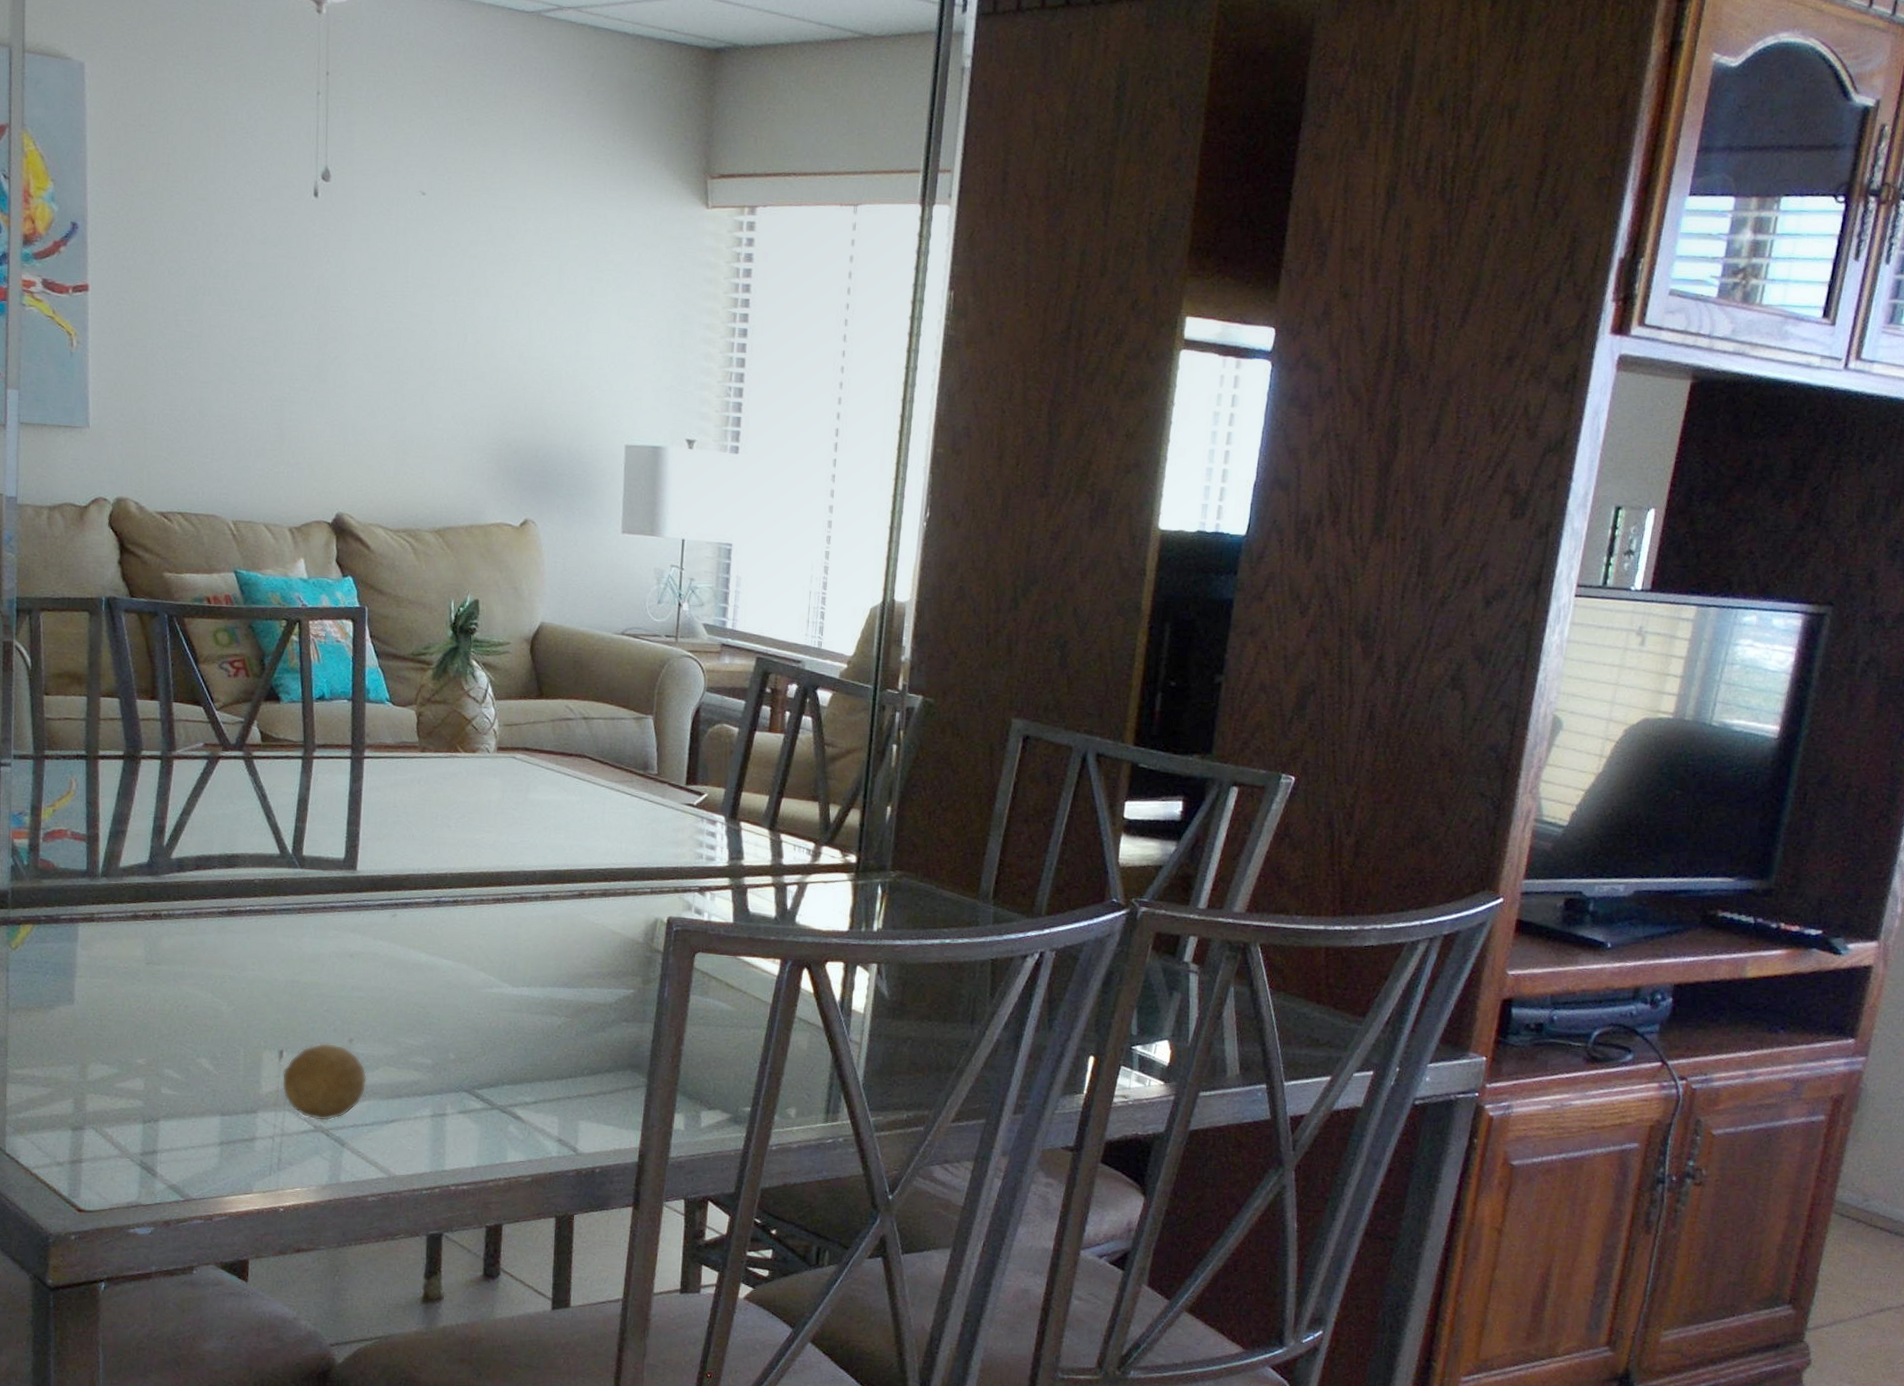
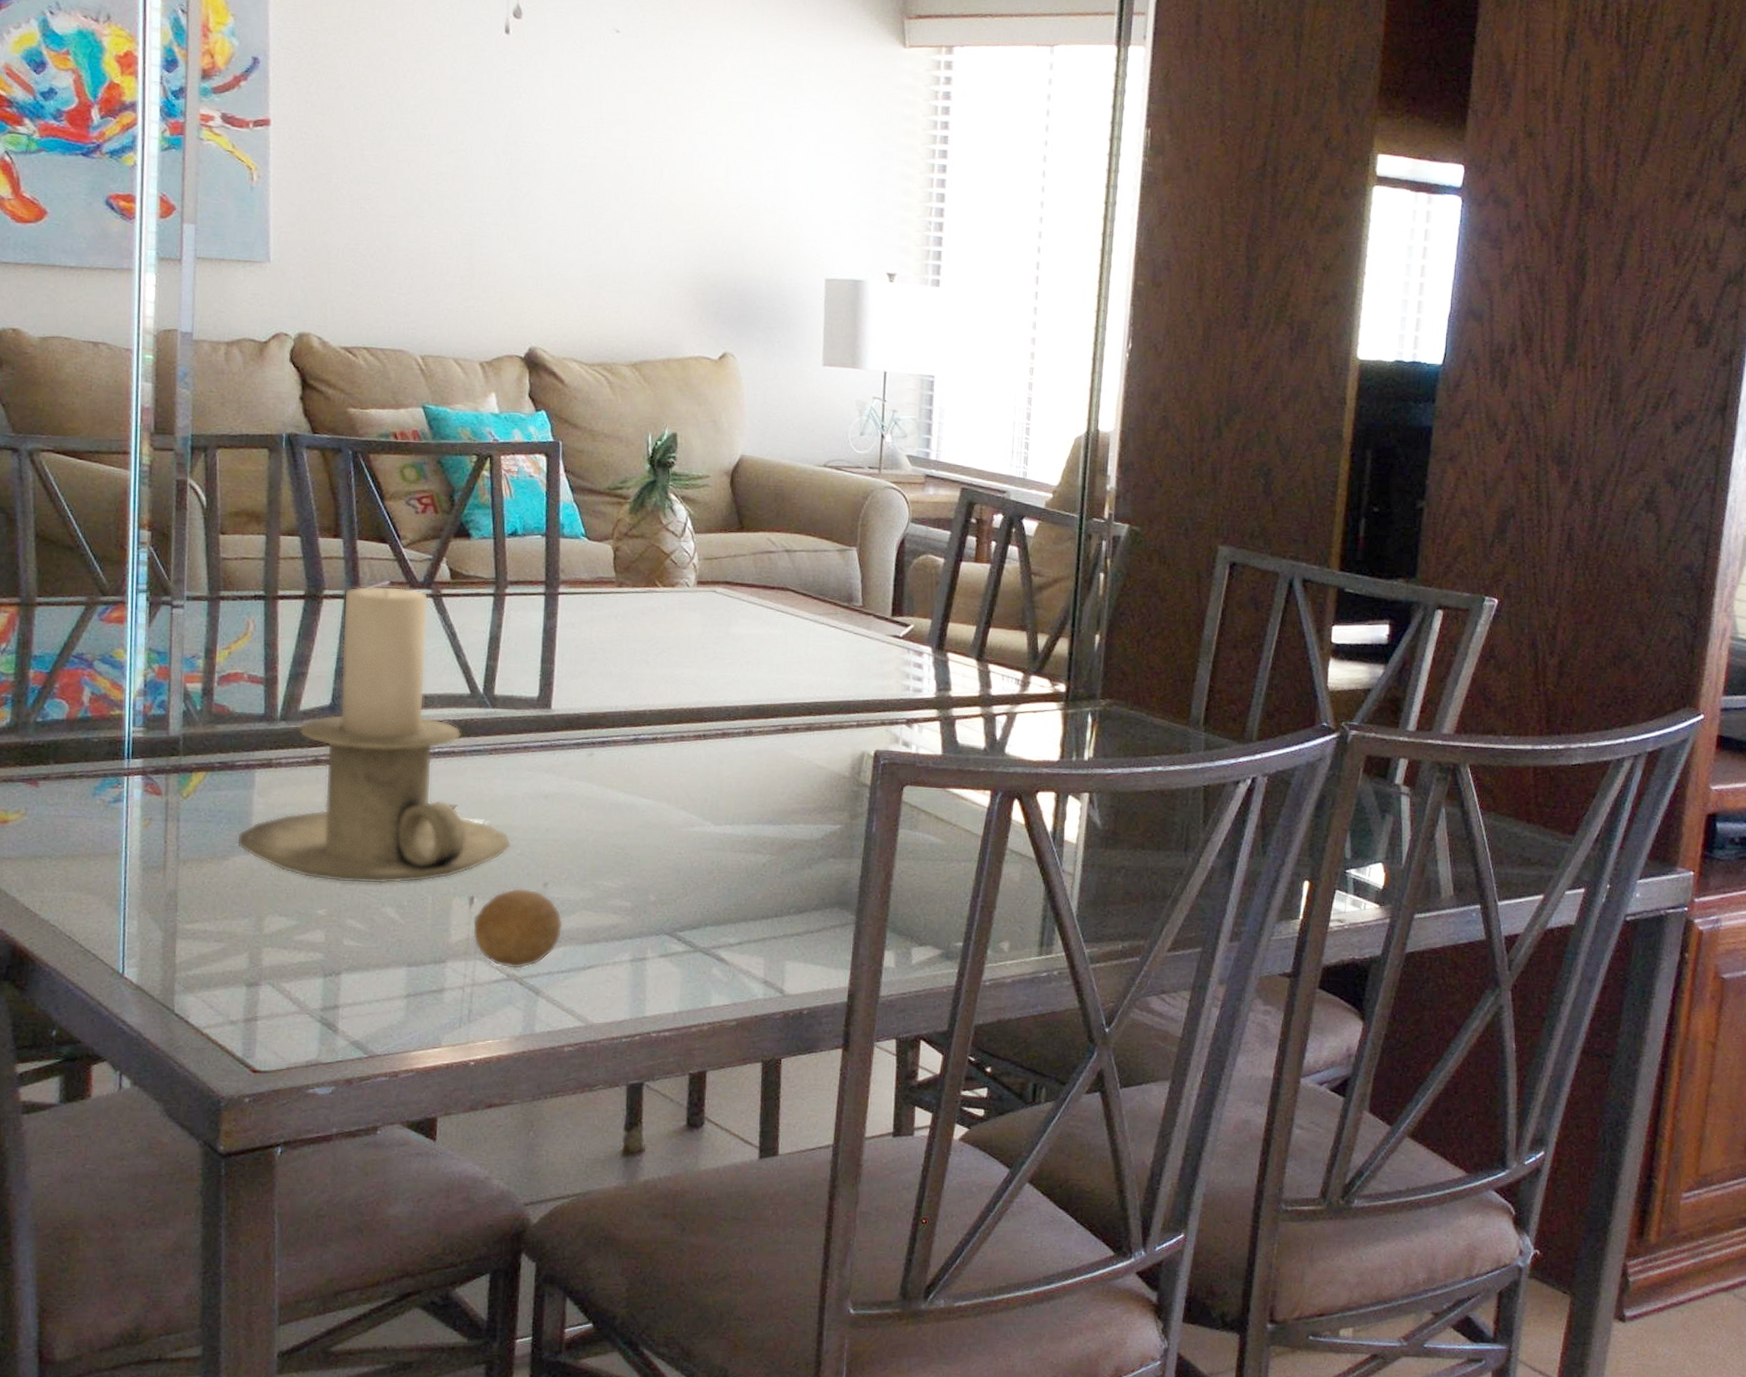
candle holder: none [63,747,319,1036] -> present [238,586,512,884]

